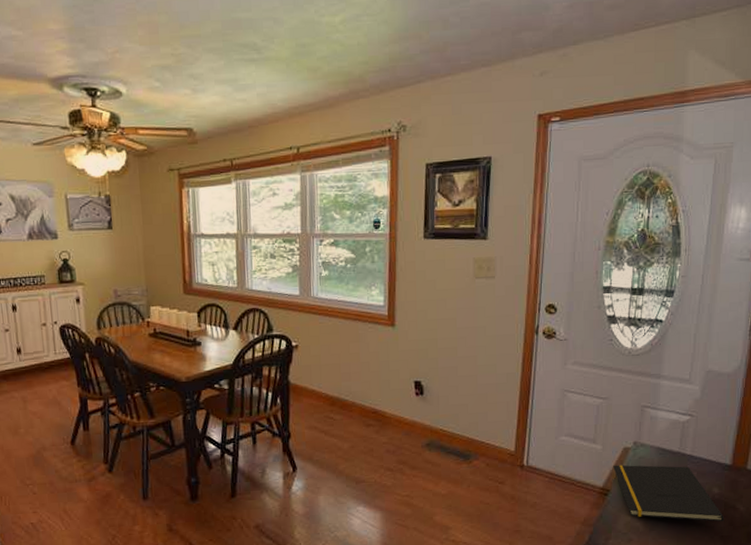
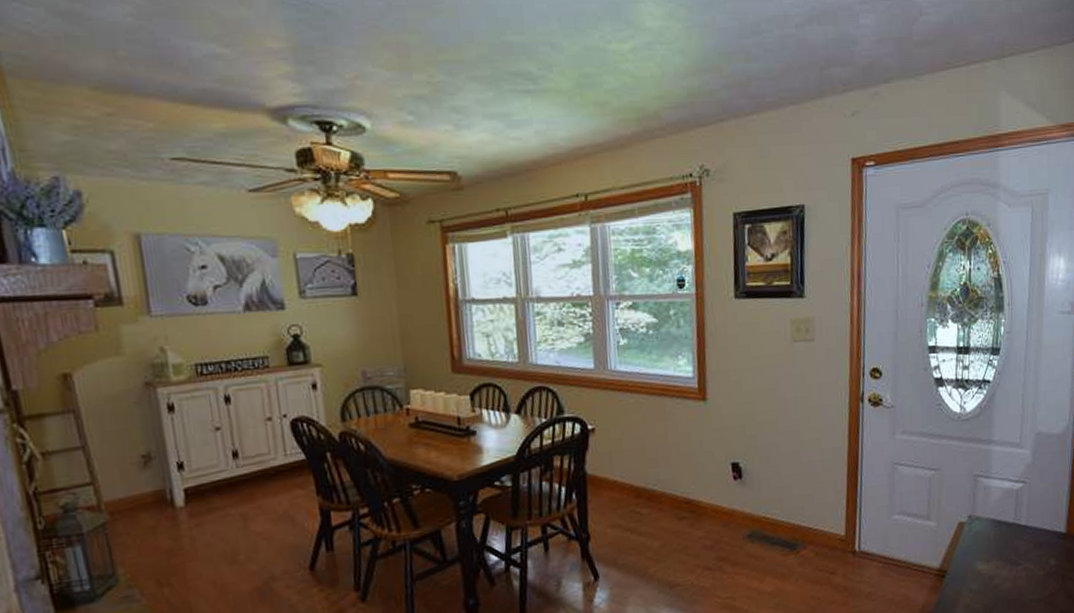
notepad: present [613,465,724,522] -> none [949,538,1062,599]

